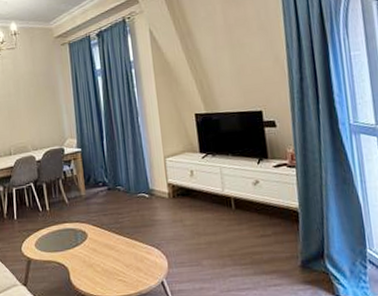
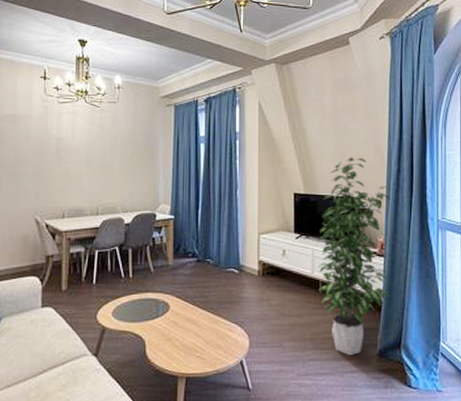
indoor plant: none [224,70,306,270] -> present [317,157,391,356]

